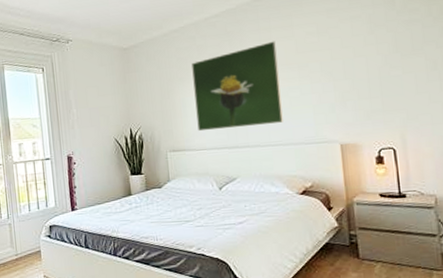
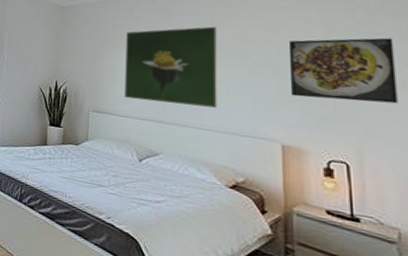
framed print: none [339,23,432,96] -> present [288,37,398,104]

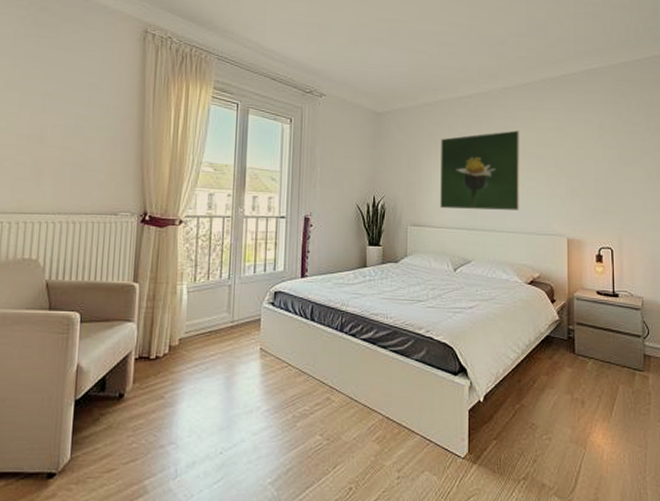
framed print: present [288,37,398,104] -> none [574,136,646,194]

